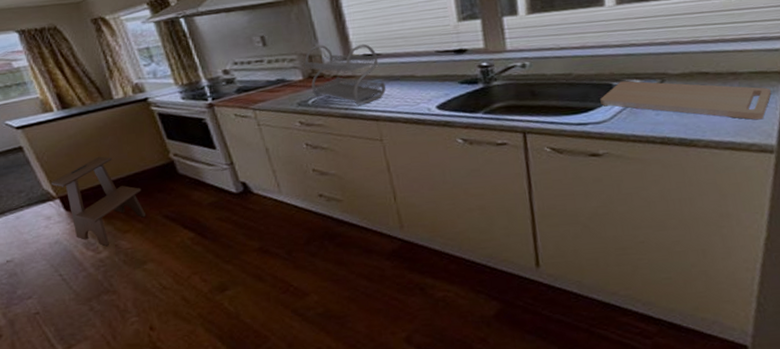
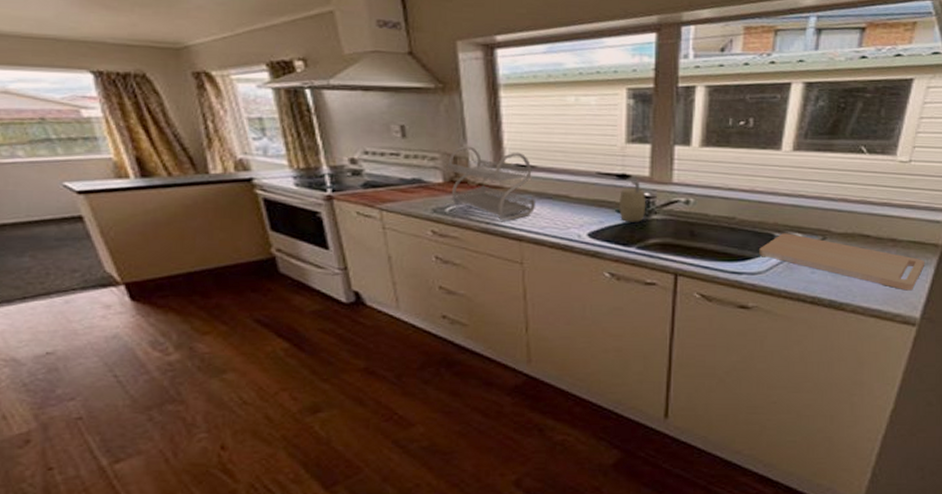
step stool: present [50,156,147,247] -> none [115,240,234,348]
soap dispenser: none [460,54,486,91] -> present [619,181,646,222]

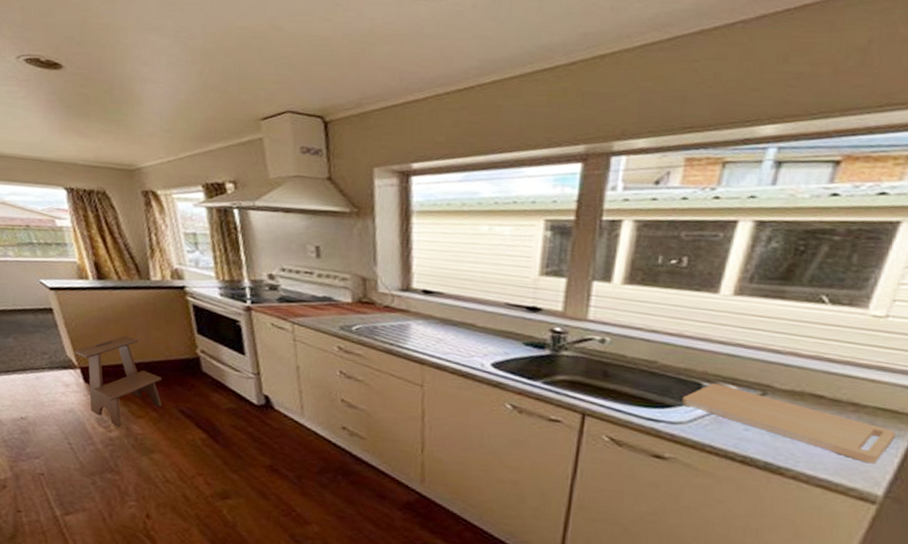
step stool: none [115,240,234,348] -> present [74,335,163,427]
dish rack: present [446,146,536,221] -> none [355,268,441,344]
soap dispenser: present [619,181,646,222] -> none [526,315,557,357]

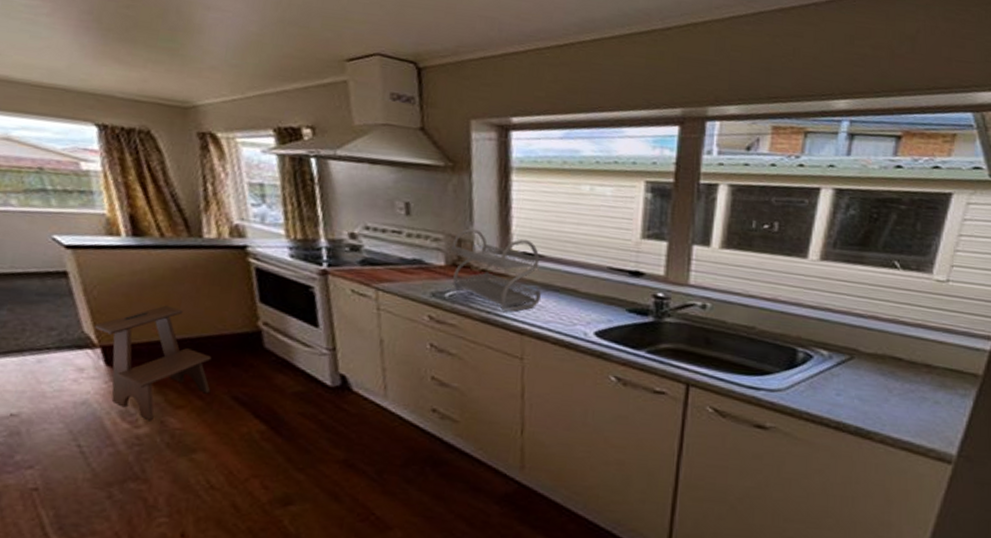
dish rack: none [355,268,441,344] -> present [449,228,542,312]
cutting board: present [682,383,897,464] -> none [780,348,963,424]

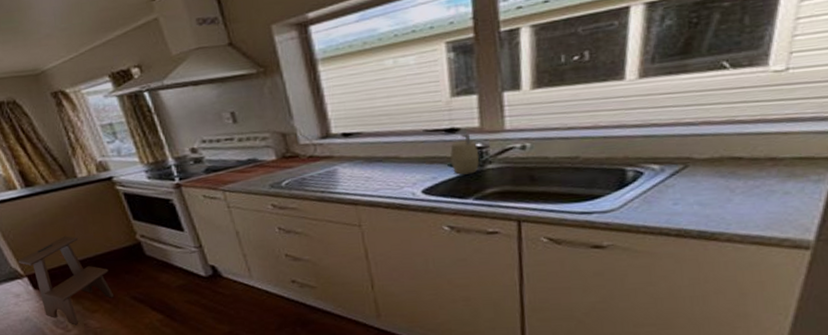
dish rack: present [449,228,542,312] -> none [277,121,367,188]
soap dispenser: none [630,279,660,324] -> present [450,133,480,175]

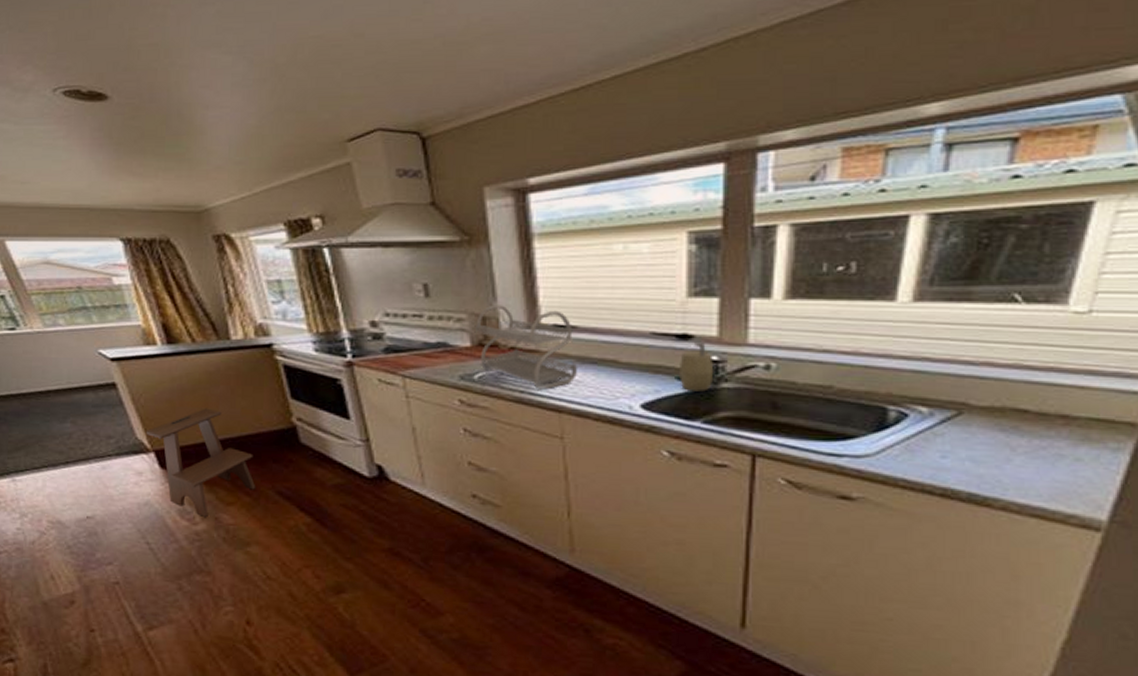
dish rack: none [277,121,367,188] -> present [474,305,578,390]

